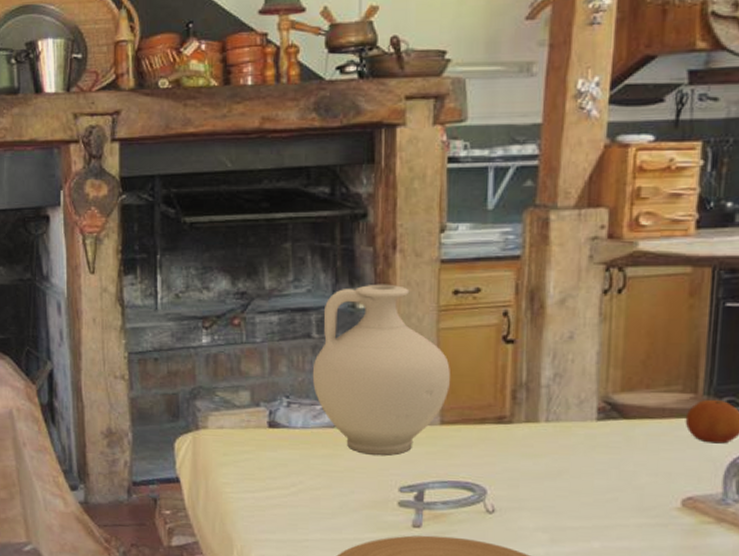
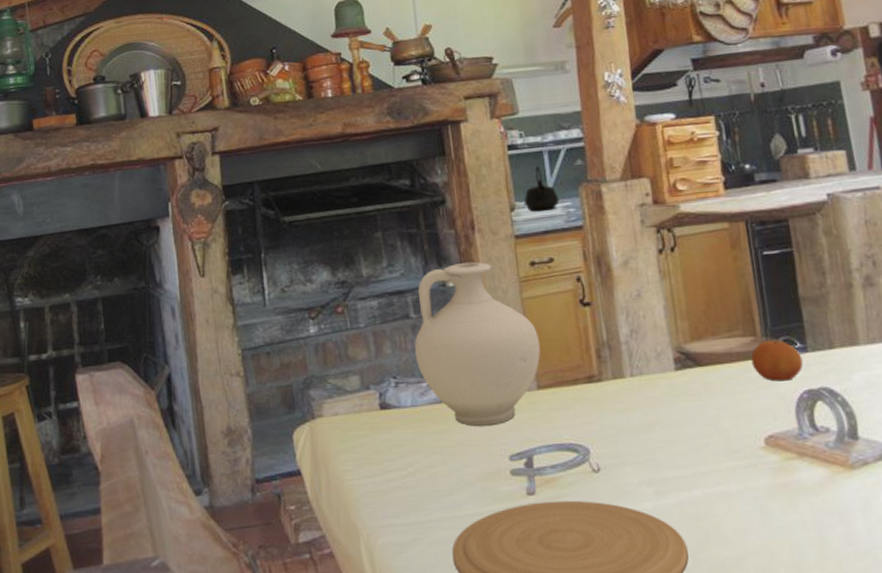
kettle: none [457,183,499,235] -> present [524,166,560,212]

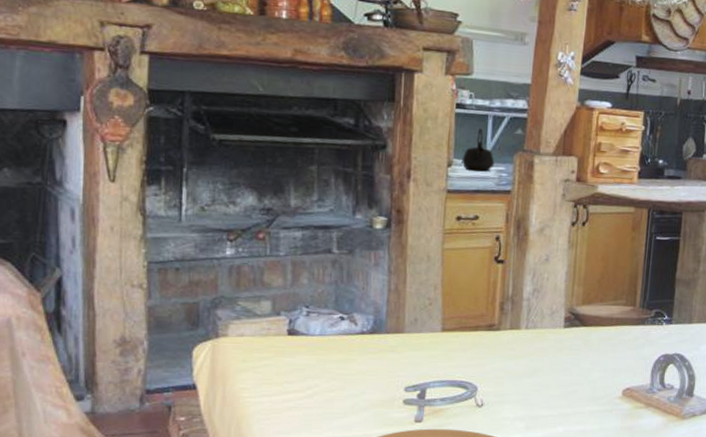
ceramic jug: present [414,261,541,427] -> none [331,207,452,360]
fruit: present [751,339,804,382] -> none [626,311,667,346]

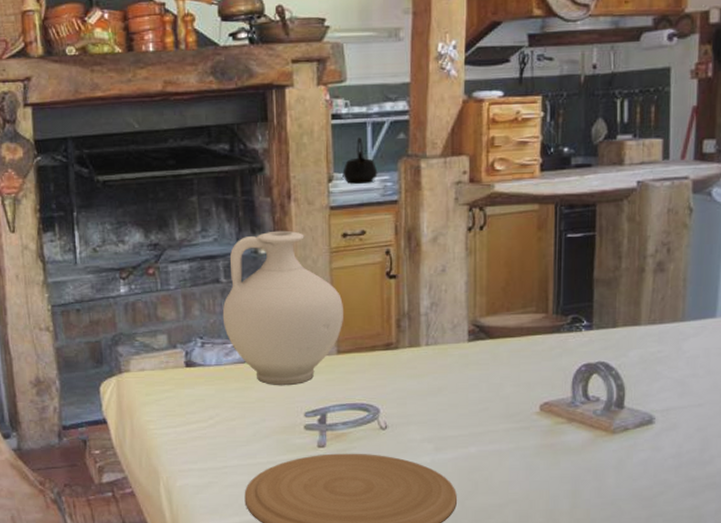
ceramic jug: none [331,207,452,360] -> present [222,230,343,386]

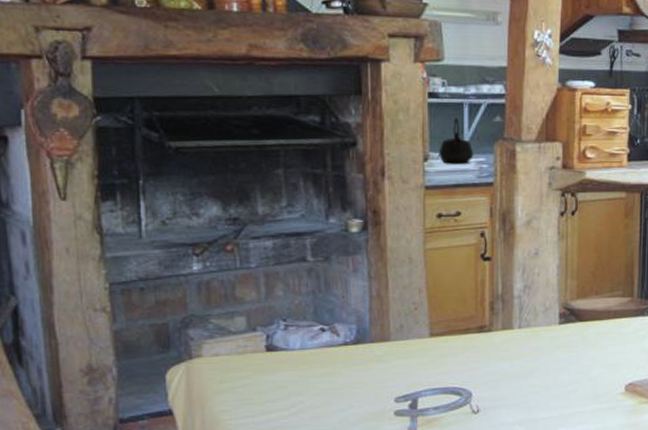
ceramic jug: present [222,230,343,386] -> none [308,208,437,371]

